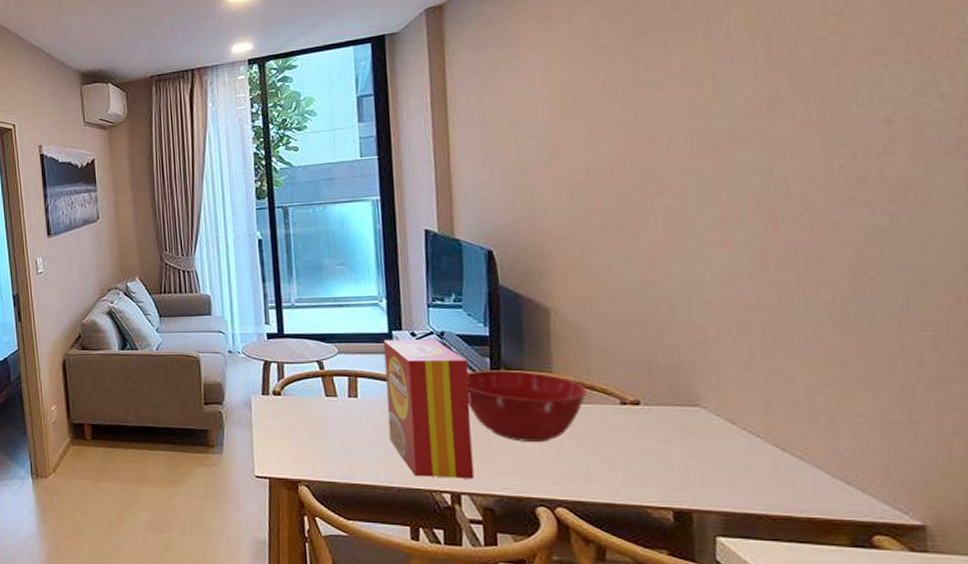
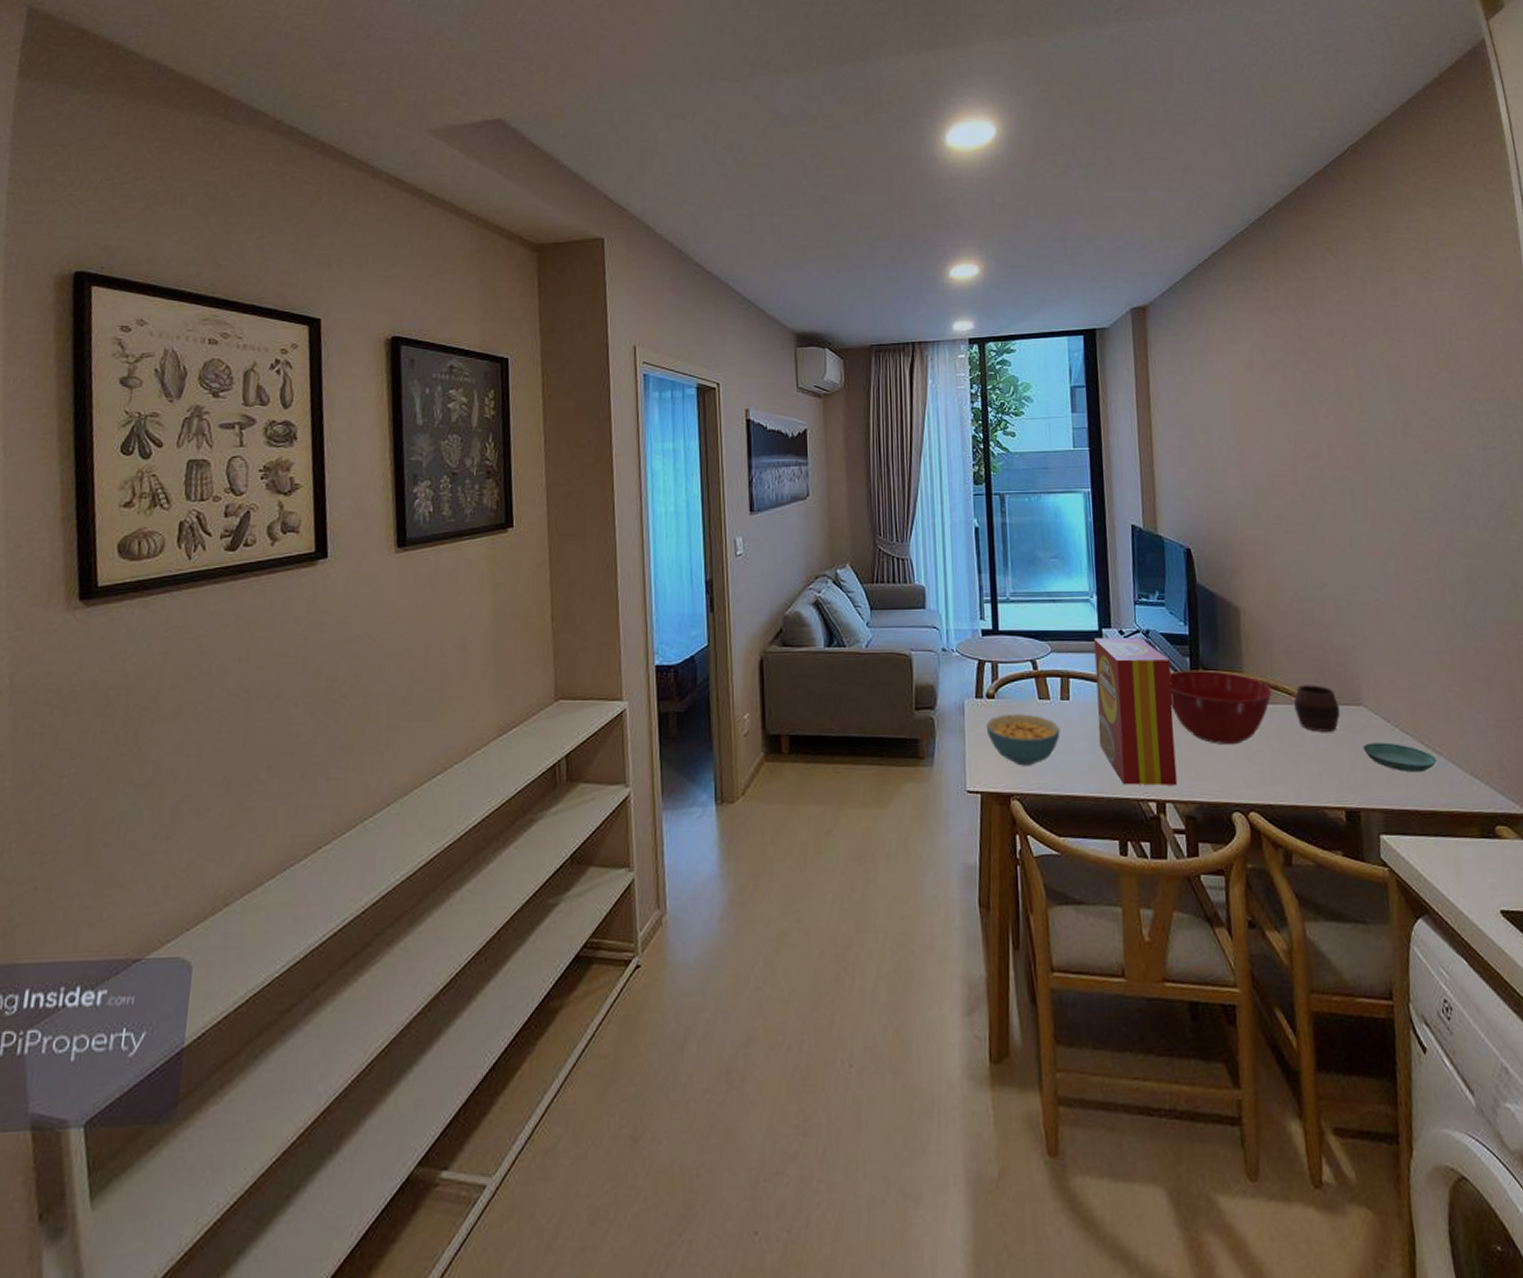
cereal bowl: none [273,410,348,456] -> present [986,714,1060,766]
cup: none [613,385,671,432] -> present [1294,685,1340,732]
saucer: none [698,445,796,477] -> present [1362,742,1437,773]

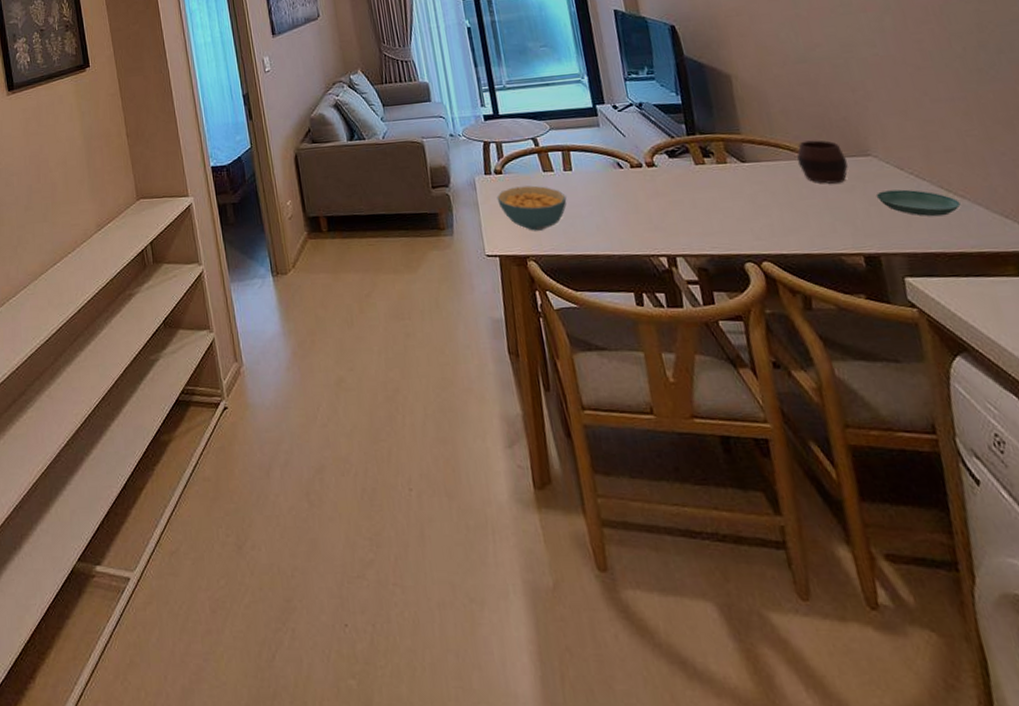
cereal box: present [1093,638,1178,786] -> none [588,110,686,243]
mixing bowl: present [1169,669,1273,744] -> none [666,134,774,201]

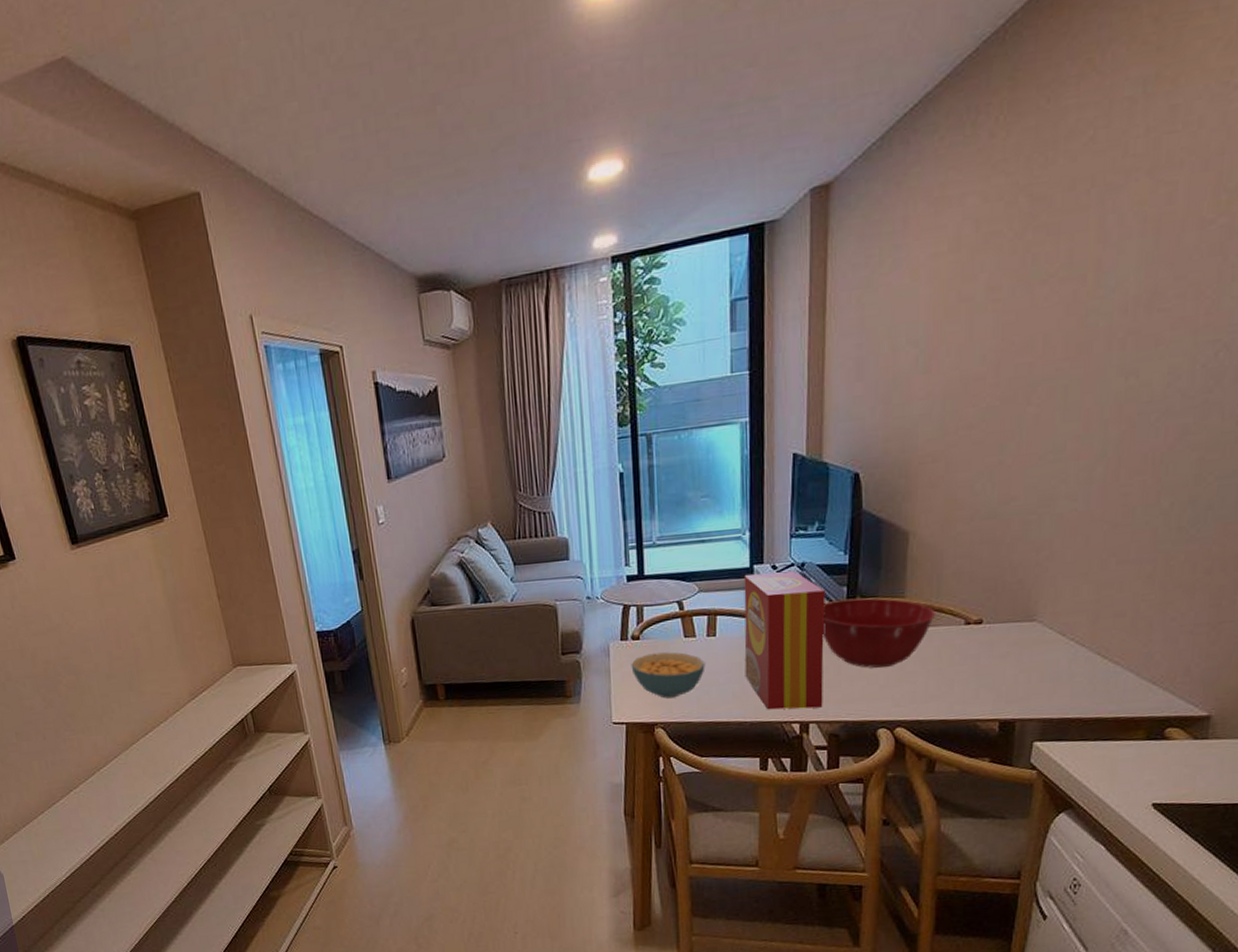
cereal box: none [588,110,686,243] -> present [744,571,825,710]
mixing bowl: none [666,134,774,201] -> present [822,597,936,668]
cup: present [797,140,848,184] -> none [958,604,1009,650]
saucer: present [875,189,961,217] -> none [1029,655,1112,683]

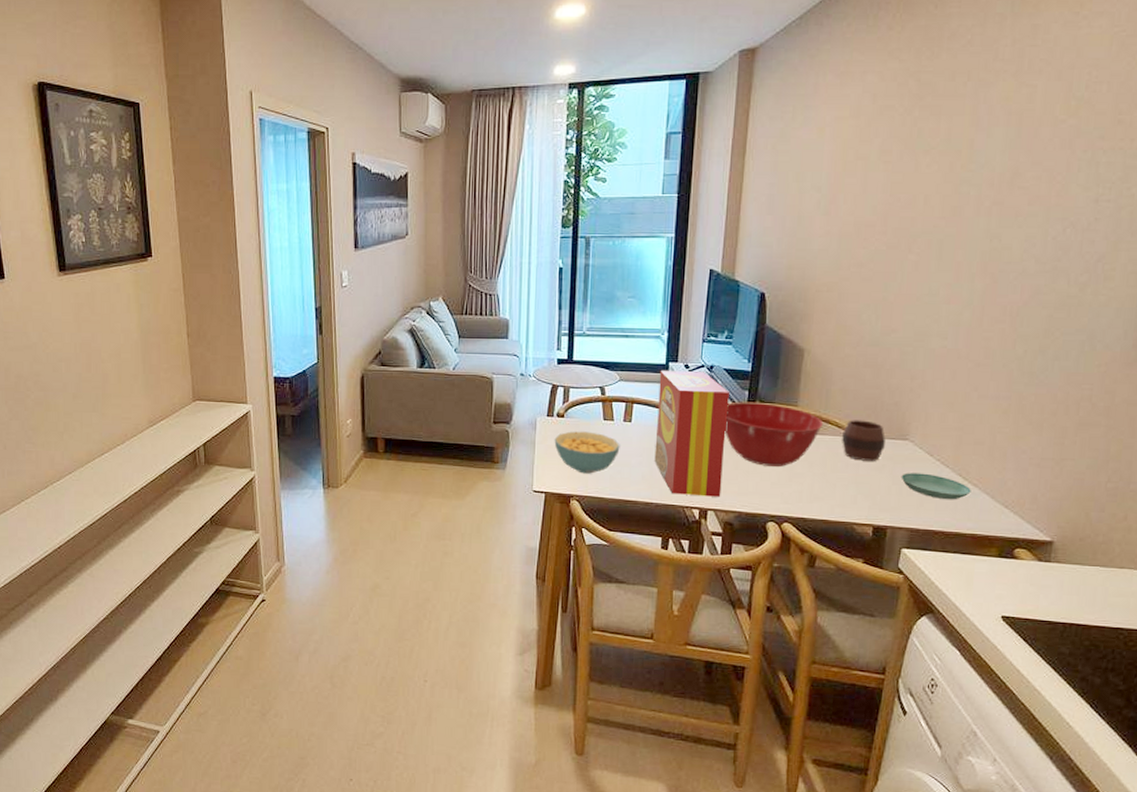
cup: none [958,604,1009,650] -> present [842,420,885,461]
saucer: none [1029,655,1112,683] -> present [901,473,971,500]

